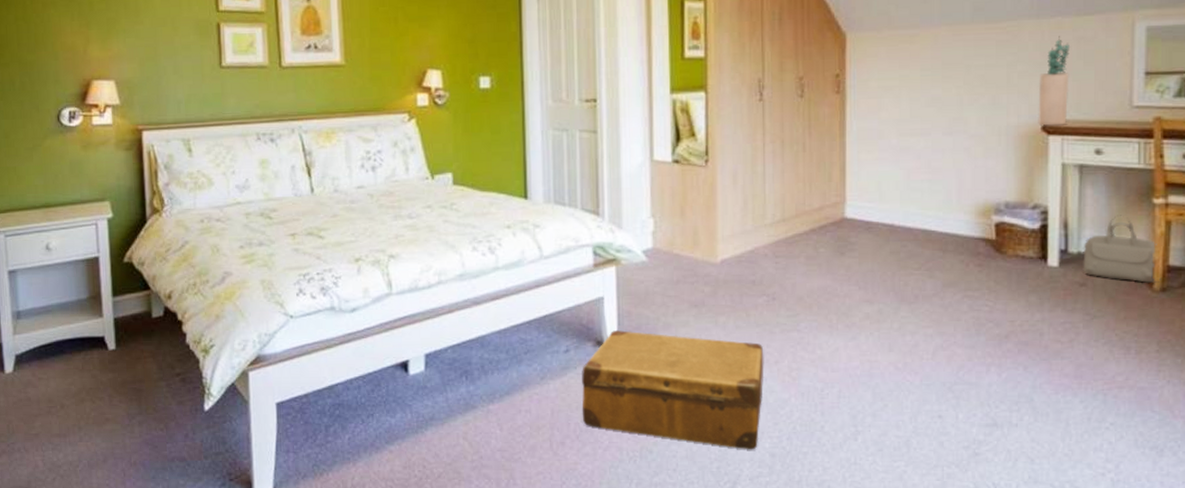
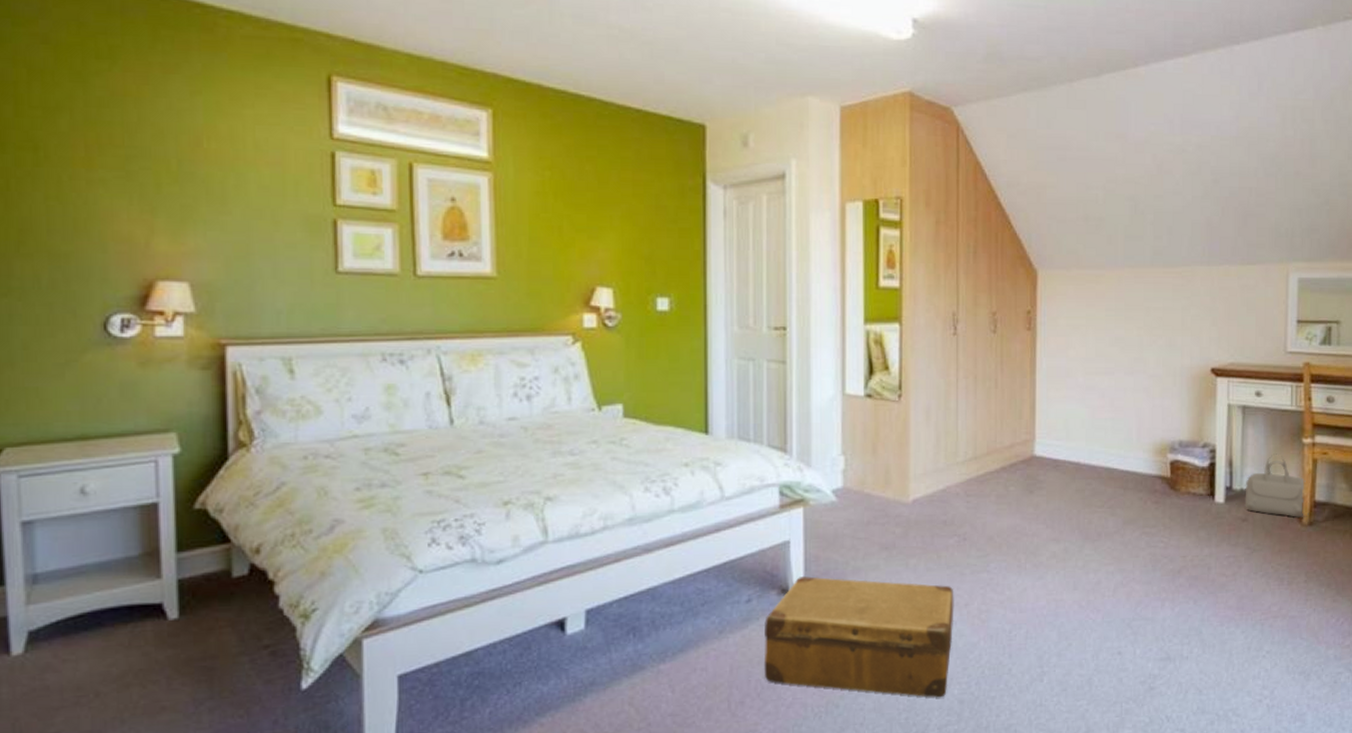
vase: present [1038,36,1070,127] -> none [1208,283,1235,369]

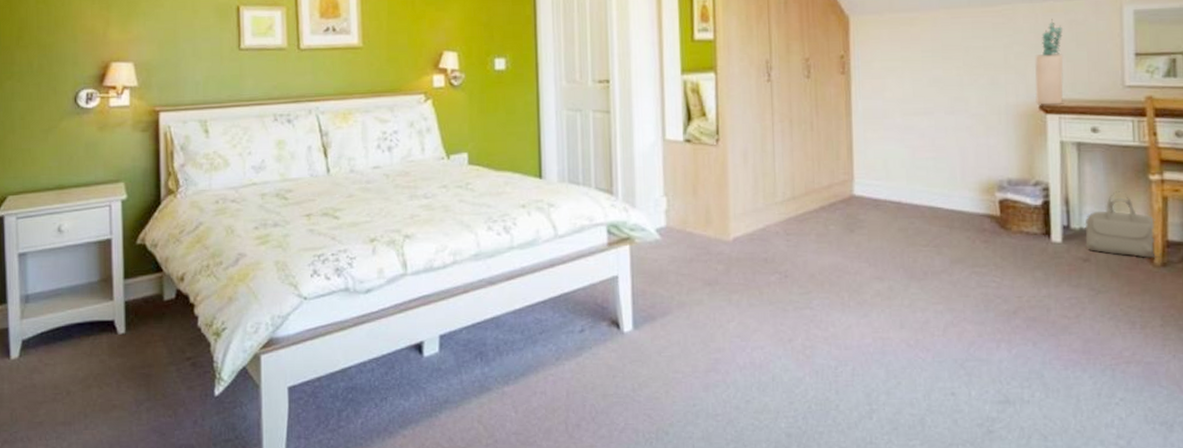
suitcase: present [764,576,954,698] -> none [597,309,779,430]
vase: none [1208,283,1235,369] -> present [1035,19,1064,106]

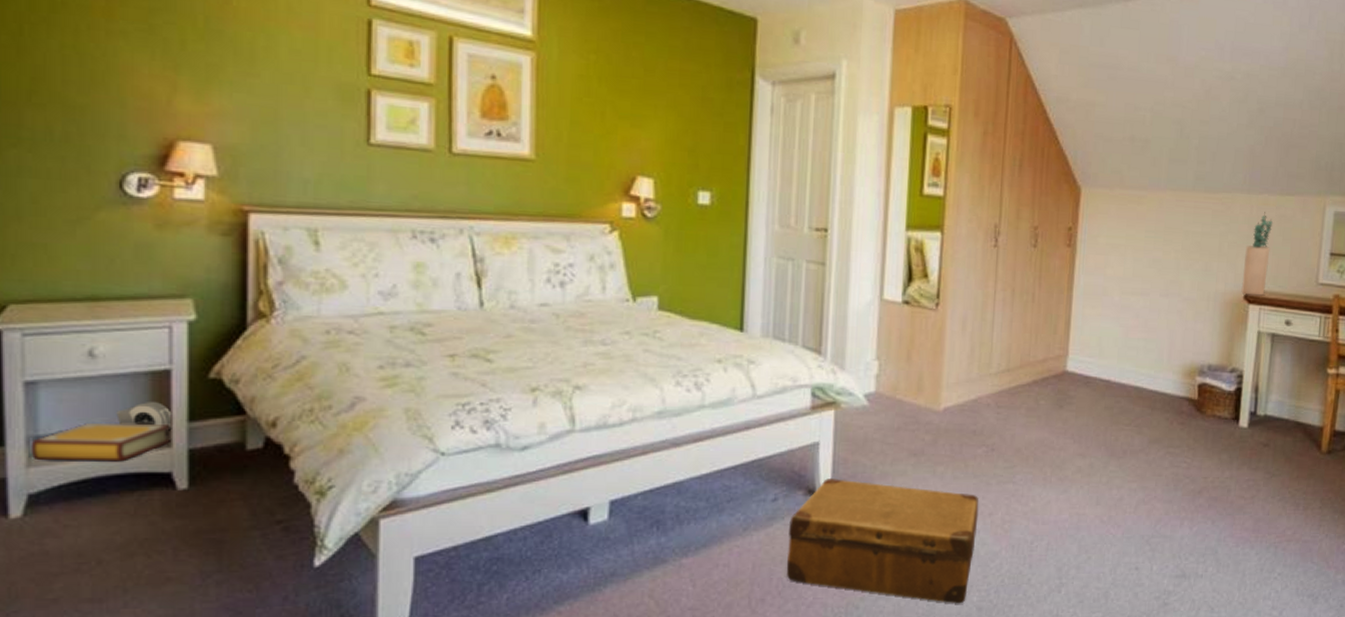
book: none [23,283,113,314] -> present [30,423,170,462]
alarm clock: none [77,264,114,290] -> present [116,401,174,434]
suitcase: none [597,309,779,430] -> present [786,479,979,604]
handbag: present [1084,191,1161,259] -> none [1267,382,1328,447]

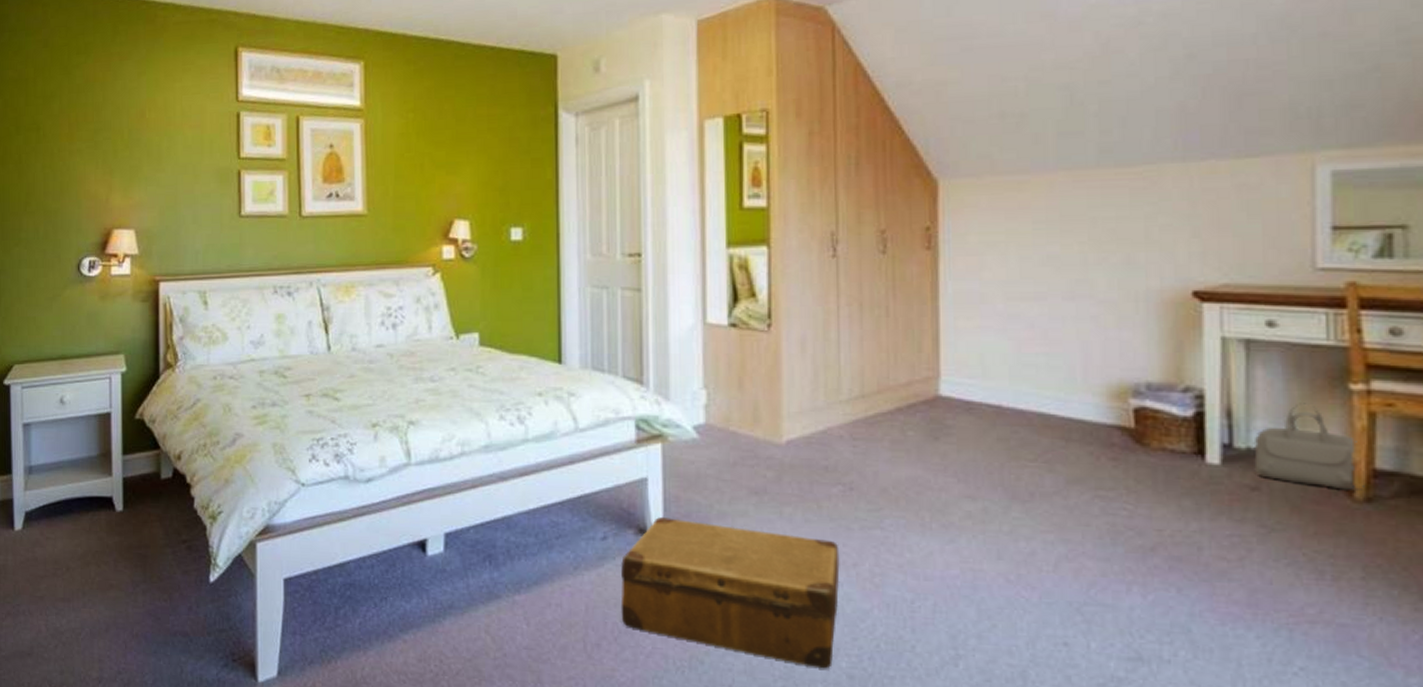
book: present [30,423,170,462] -> none [27,456,111,487]
alarm clock: present [116,401,174,434] -> none [77,438,113,465]
vase: present [1241,212,1272,297] -> none [1187,183,1228,292]
handbag: none [1267,382,1328,447] -> present [1253,403,1364,492]

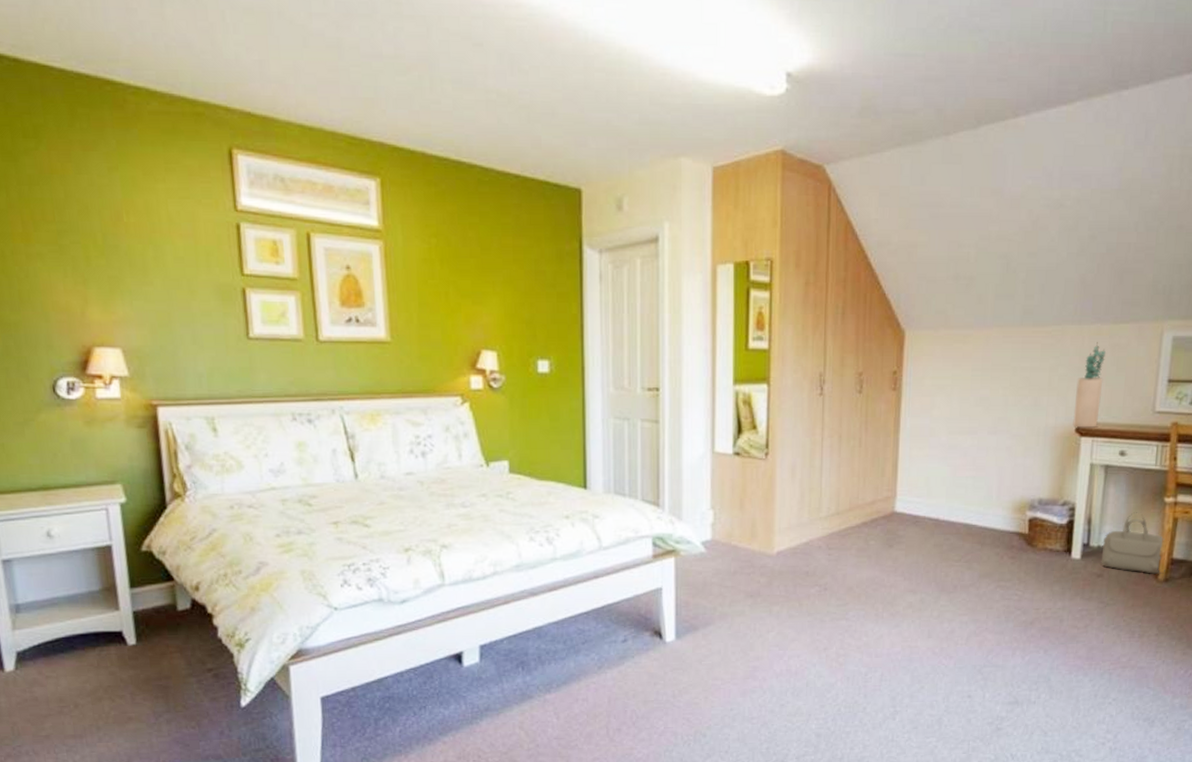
suitcase: present [621,517,840,669] -> none [638,620,814,731]
vase: none [1187,183,1228,292] -> present [1073,342,1106,429]

